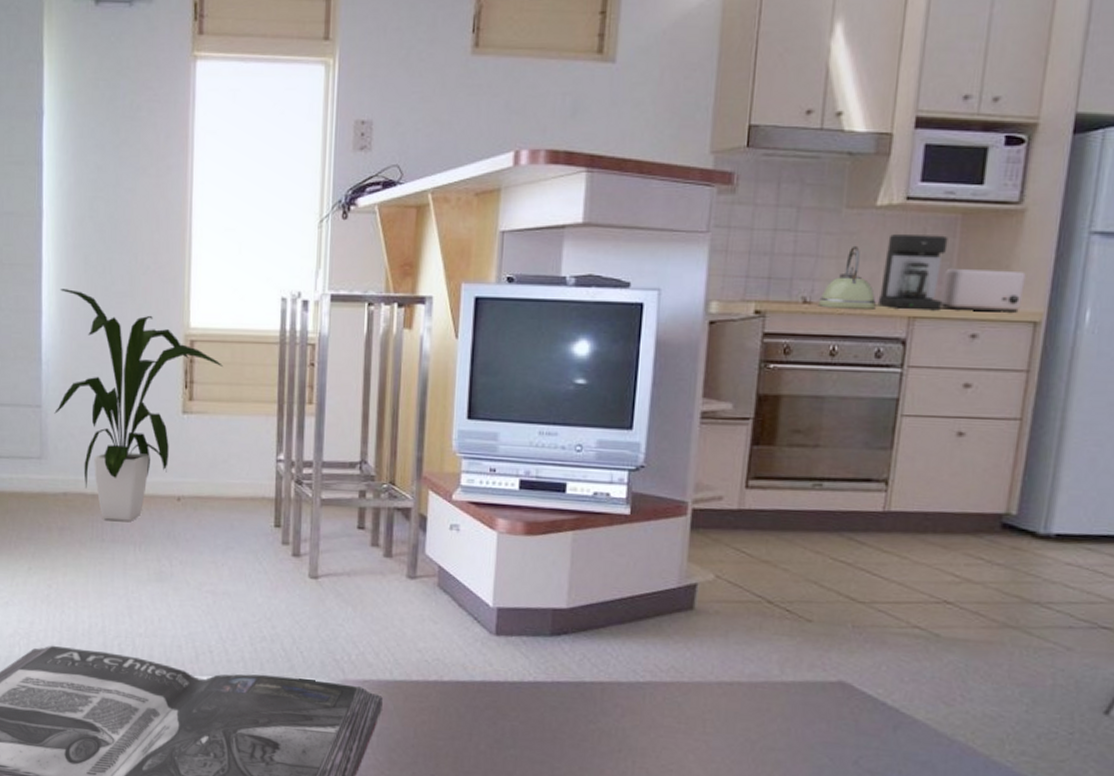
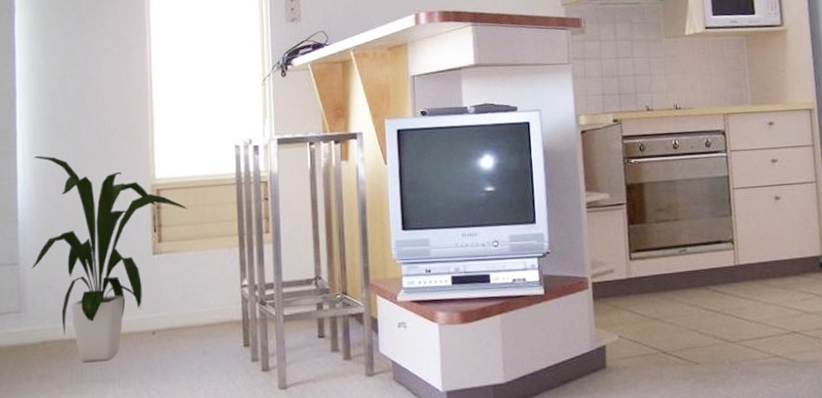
kettle: present [817,245,876,311] -> none [657,64,699,113]
coffee maker: present [877,234,948,312] -> none [698,52,745,110]
toaster: present [939,268,1026,314] -> none [741,73,798,107]

